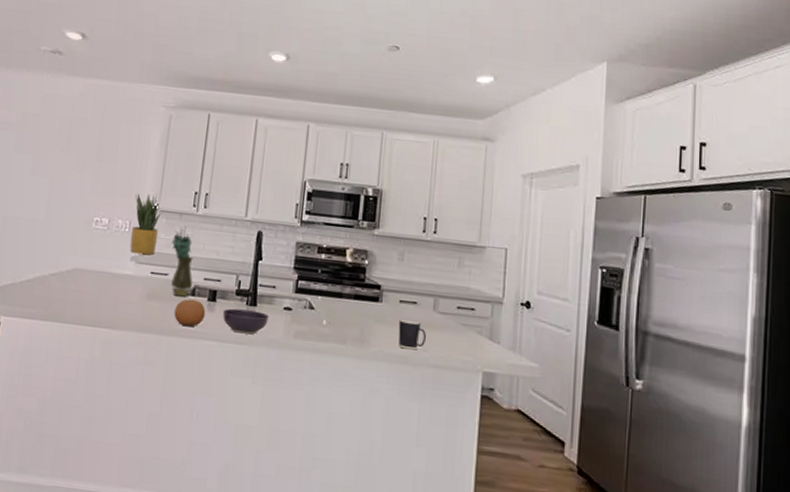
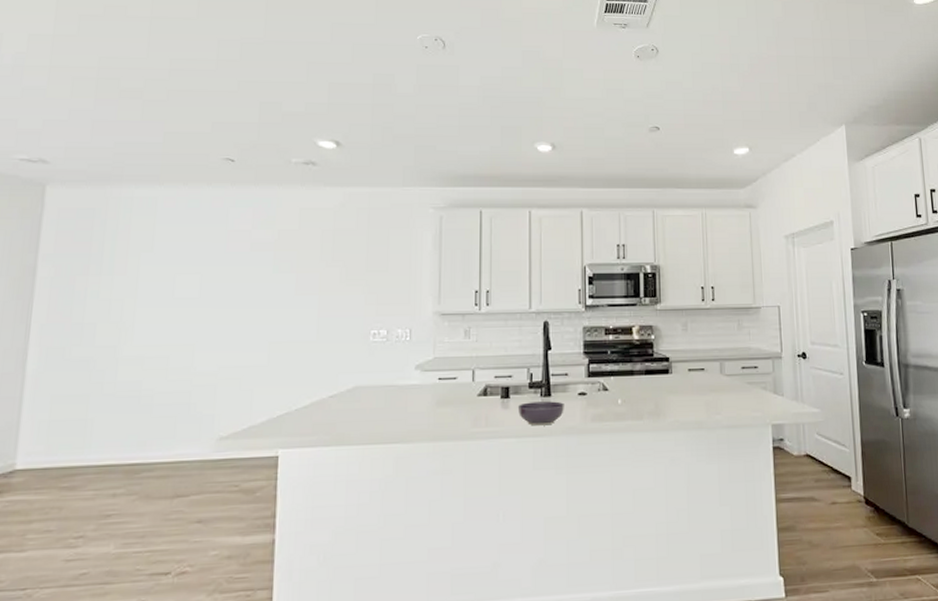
planter: present [129,193,161,256] -> none [412,297,442,362]
vase: present [171,231,193,297] -> none [456,333,484,399]
fruit: present [174,299,206,327] -> none [468,399,500,428]
mug: present [398,319,426,350] -> none [690,386,717,415]

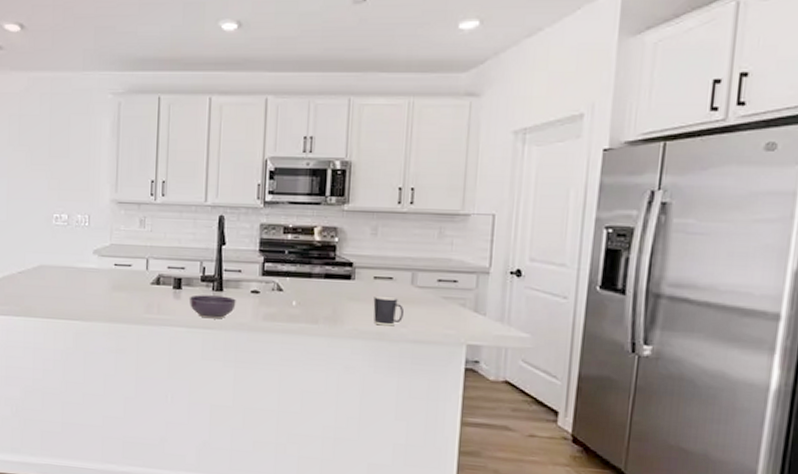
mug: none [690,386,717,415] -> present [373,295,404,326]

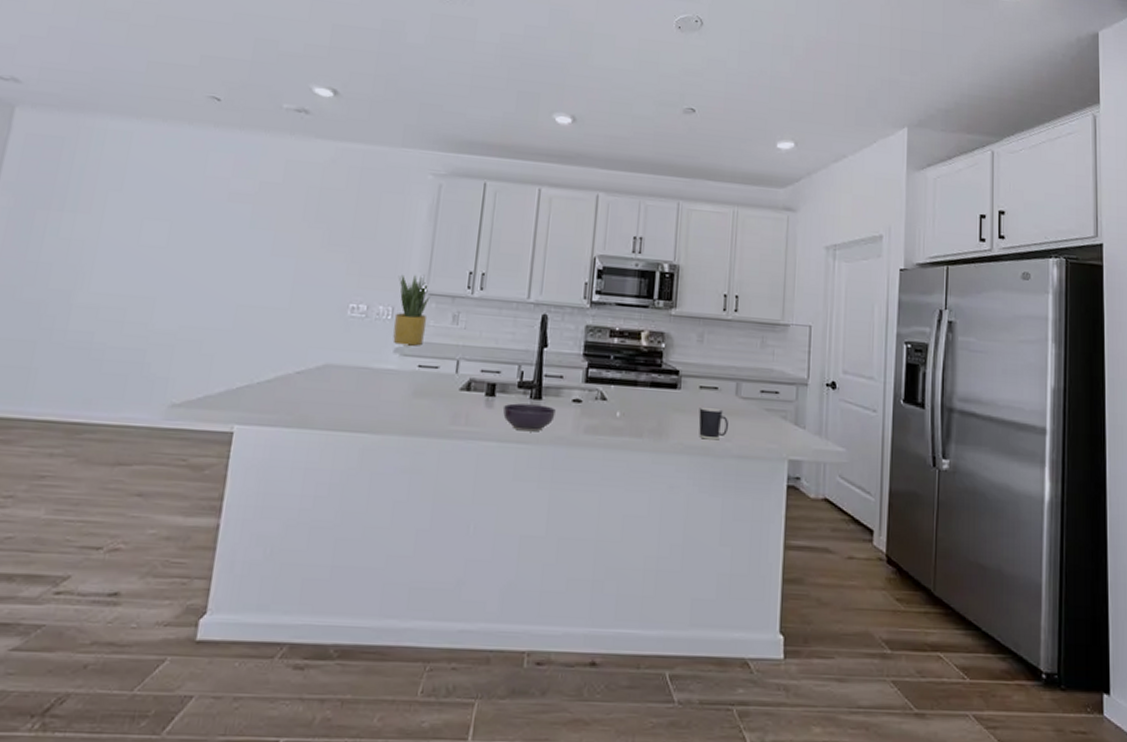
planter: none [90,185,119,248] -> present [392,274,430,346]

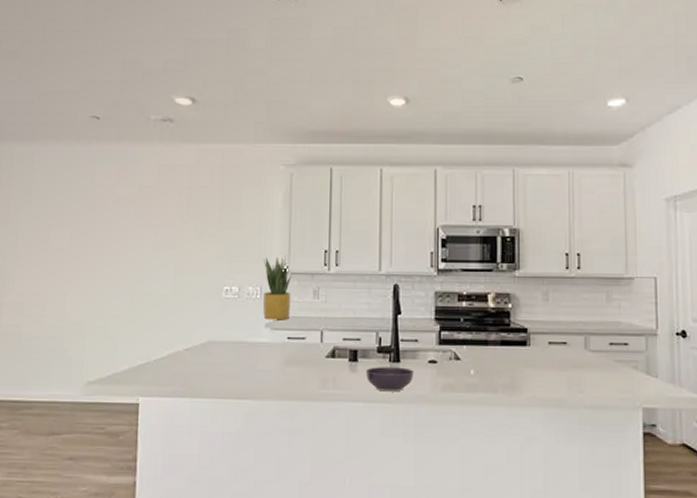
mug: present [698,406,728,440] -> none [550,361,579,392]

